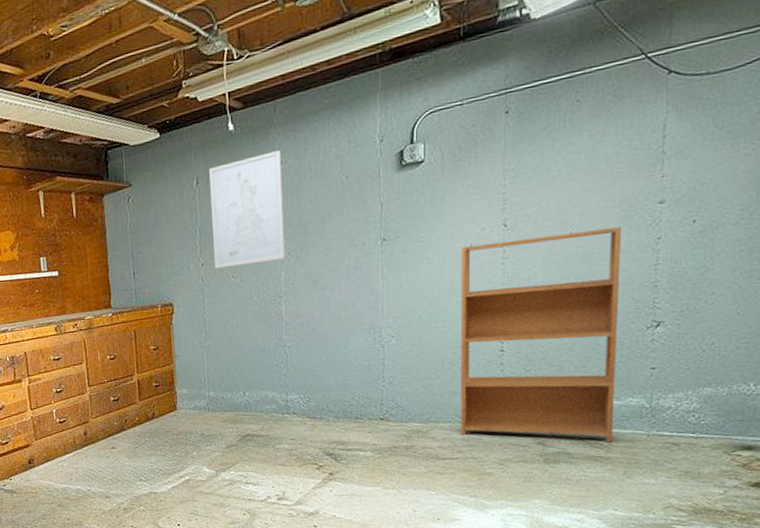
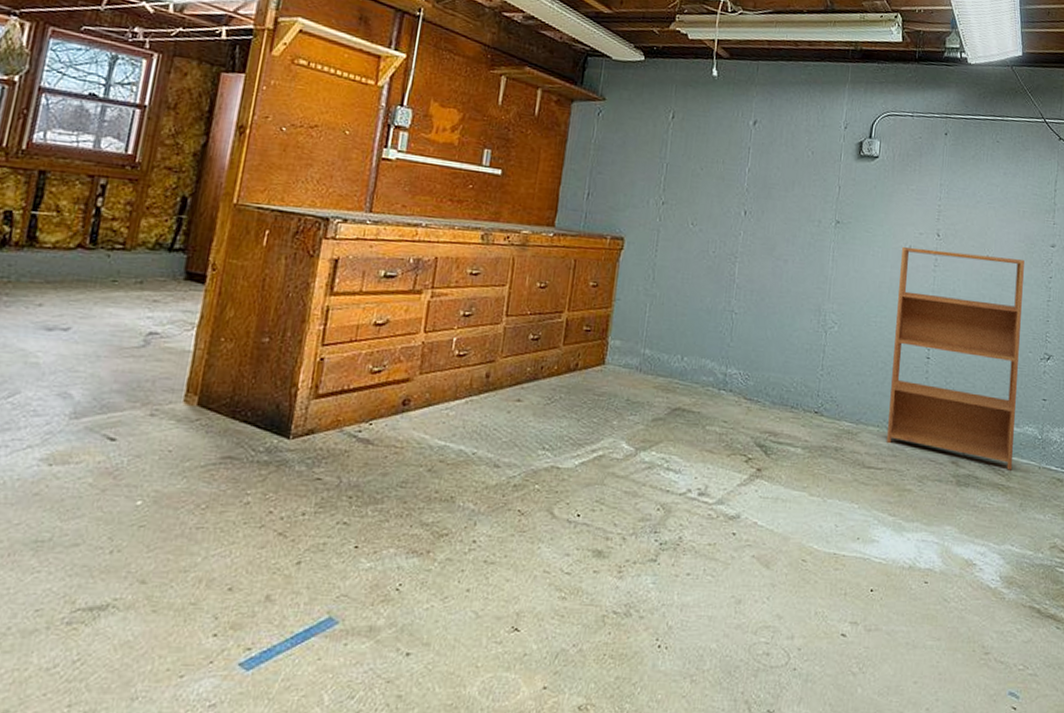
wall art: present [209,150,286,269] -> none [675,105,758,219]

